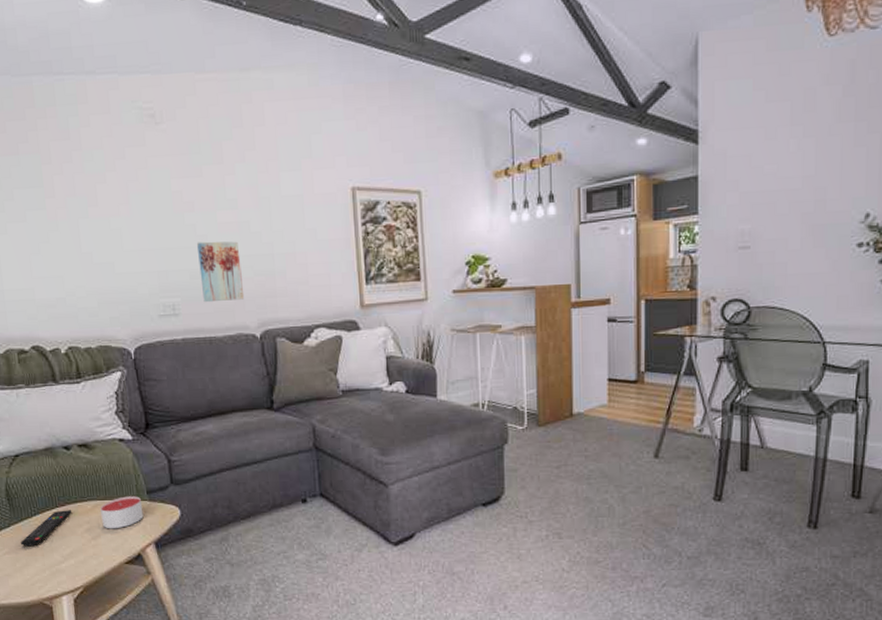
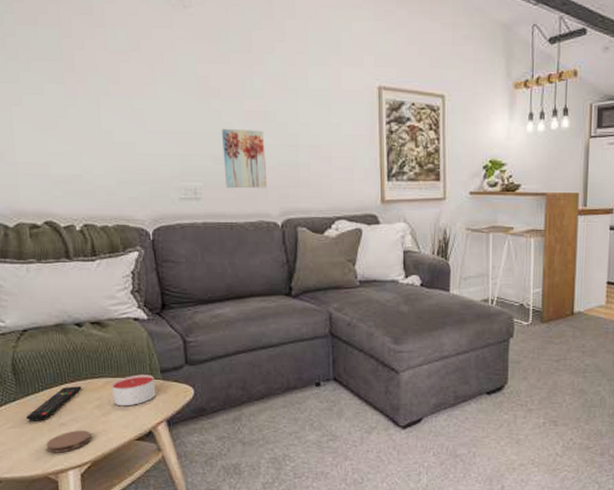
coaster: none [40,555,83,578] -> present [46,430,91,453]

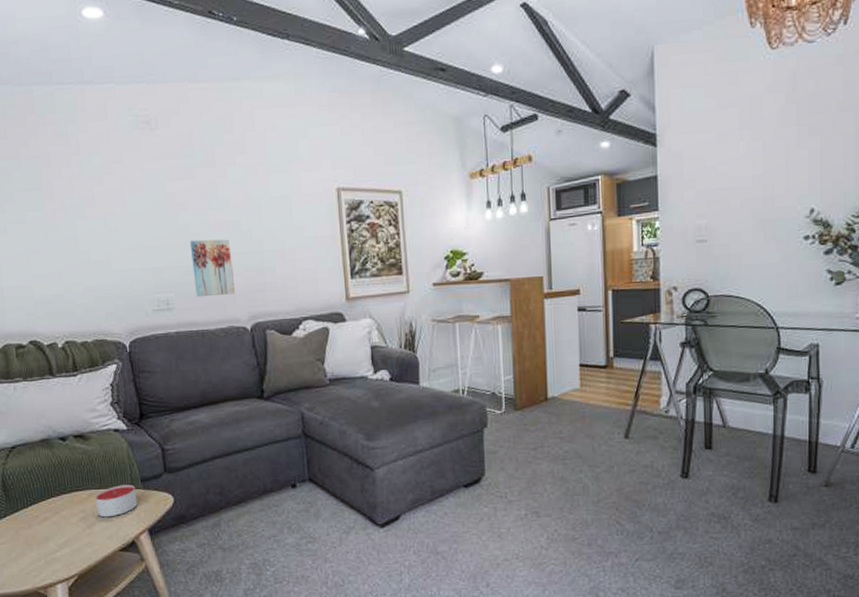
remote control: present [26,386,82,421] -> none [16,499,68,537]
coaster: present [46,430,91,453] -> none [35,543,78,567]

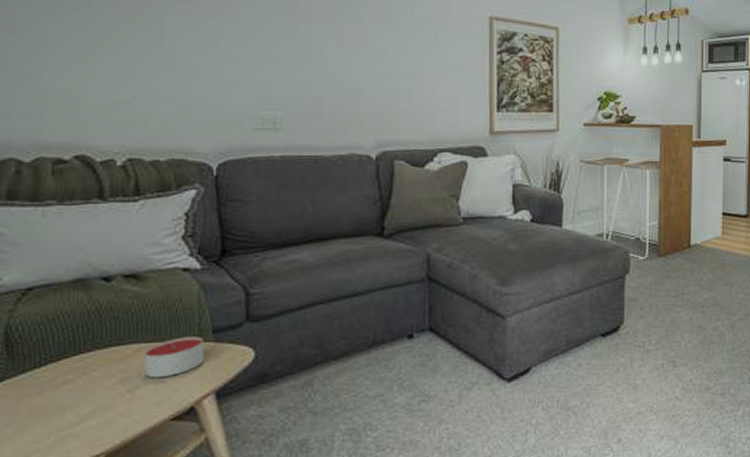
wall art: present [189,239,236,298] -> none [310,54,362,119]

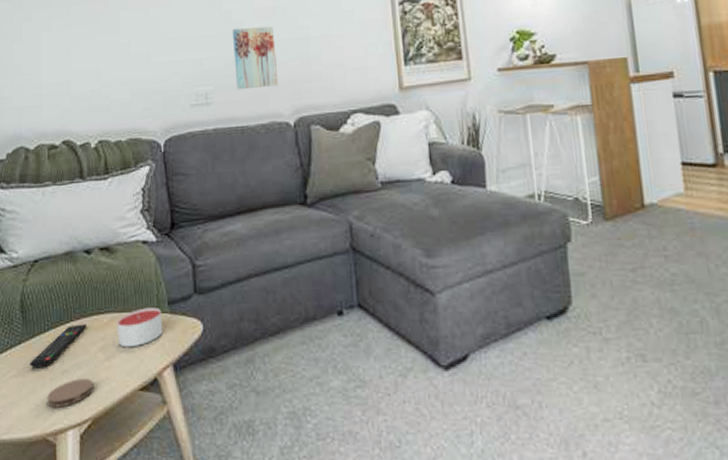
remote control: none [17,356,103,407] -> present [30,324,87,368]
coaster: none [41,413,109,447] -> present [47,379,93,408]
wall art: none [310,54,362,119] -> present [232,26,279,90]

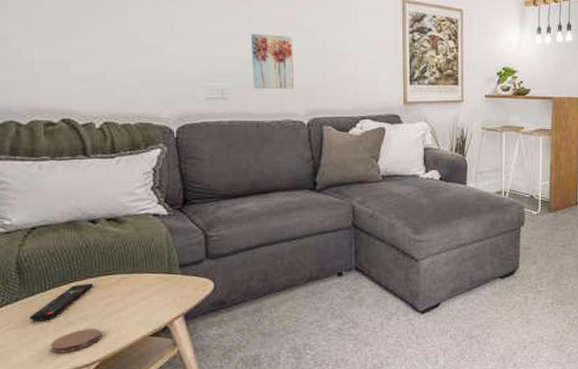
candle: present [117,307,163,348] -> none [126,270,174,303]

